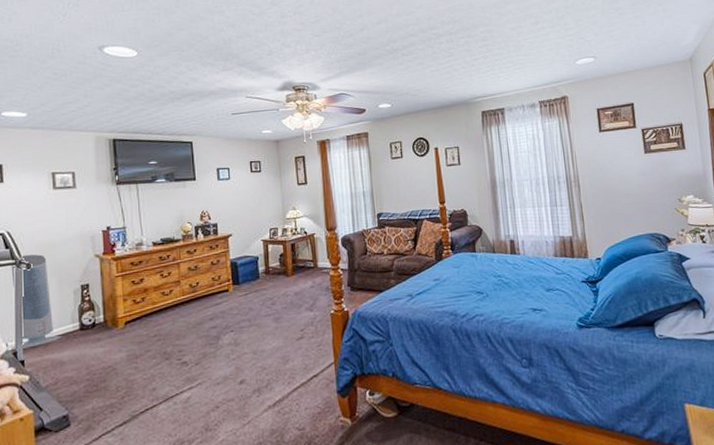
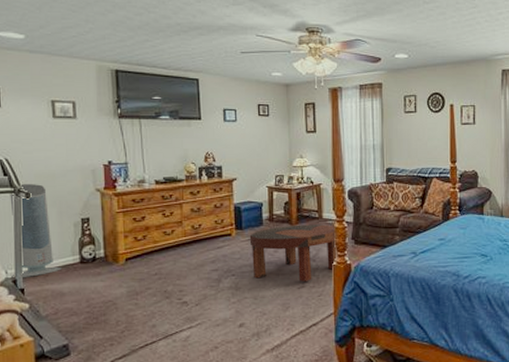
coffee table: none [246,273,333,333] -> present [249,224,337,281]

